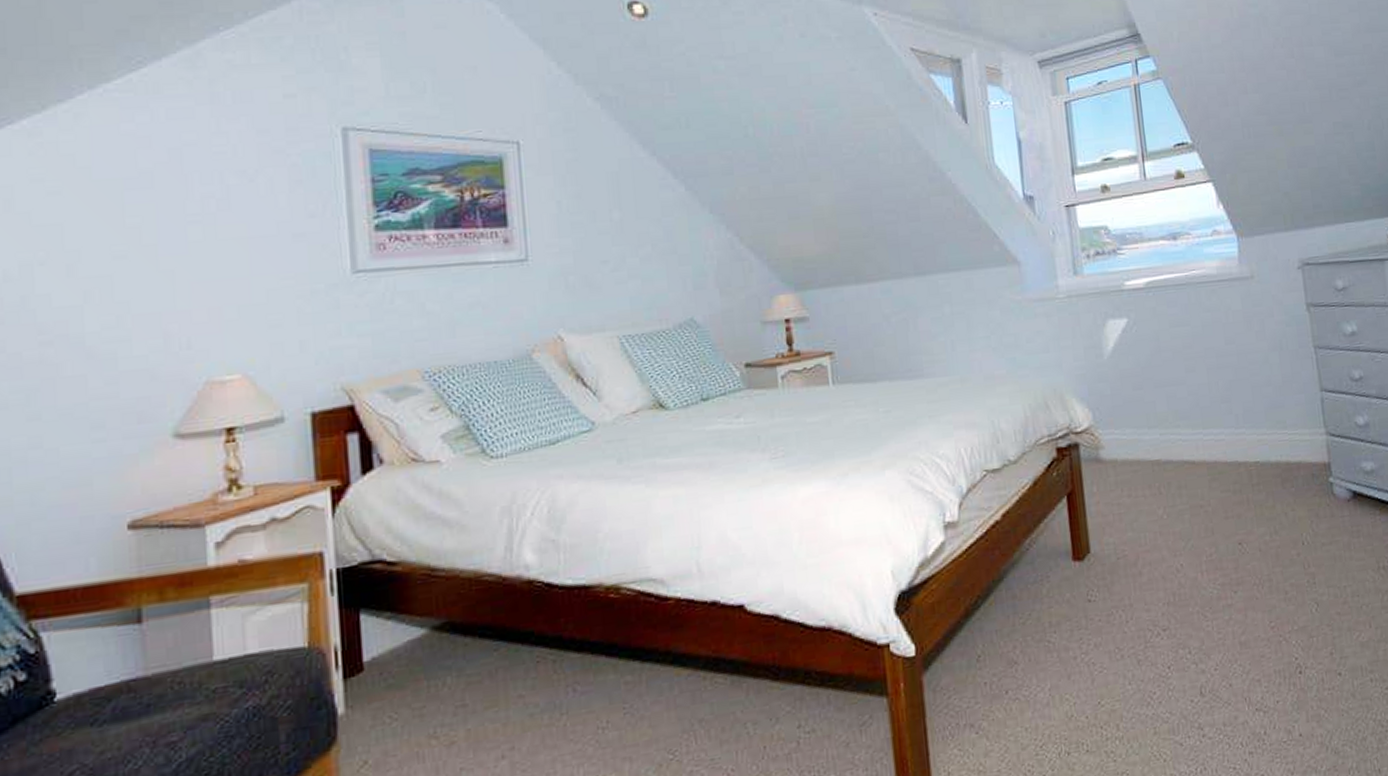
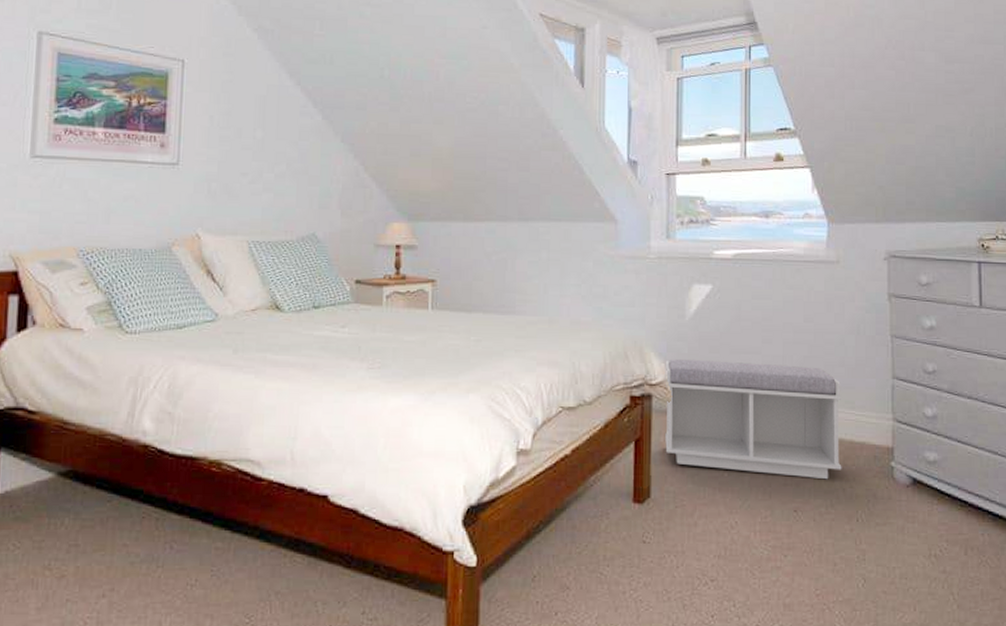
bench: none [1088,390,1282,513] -> present [665,358,842,480]

